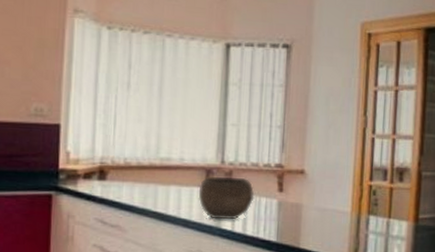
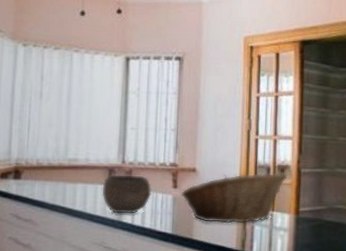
fruit basket: none [286,175,407,232] -> present [180,172,288,224]

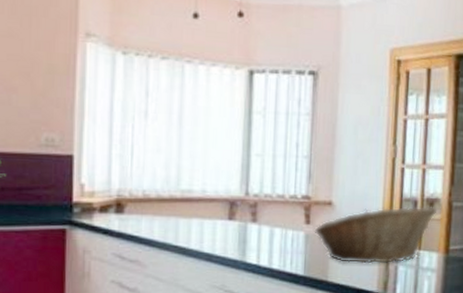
bowl: present [102,175,152,214] -> none [221,209,281,253]

